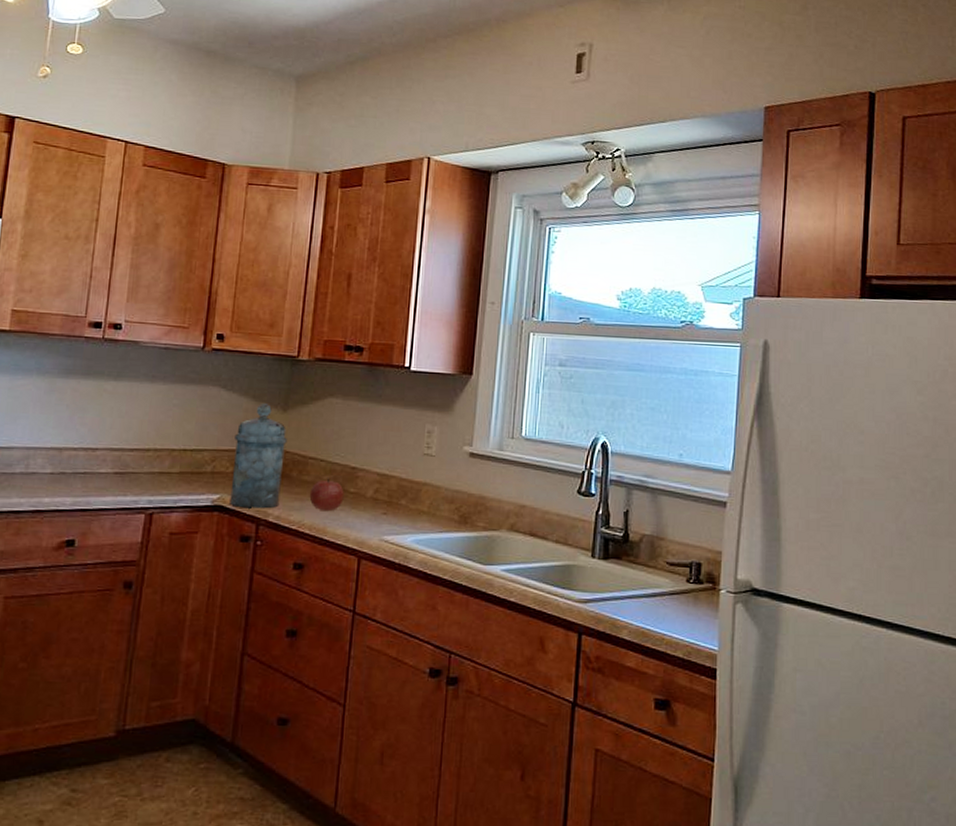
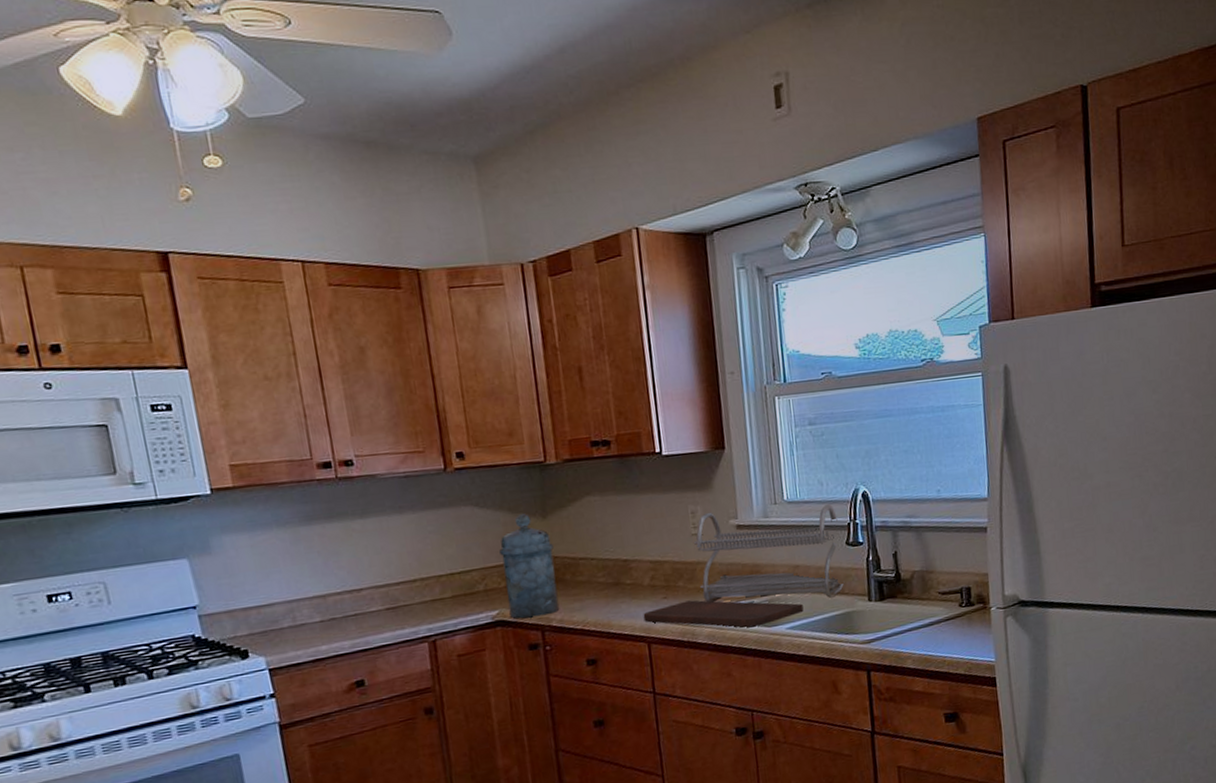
fruit: present [309,477,344,512] -> none [587,573,623,607]
cutting board: none [359,521,523,562] -> present [643,600,804,628]
dish rack: none [422,434,573,546] -> present [693,504,845,603]

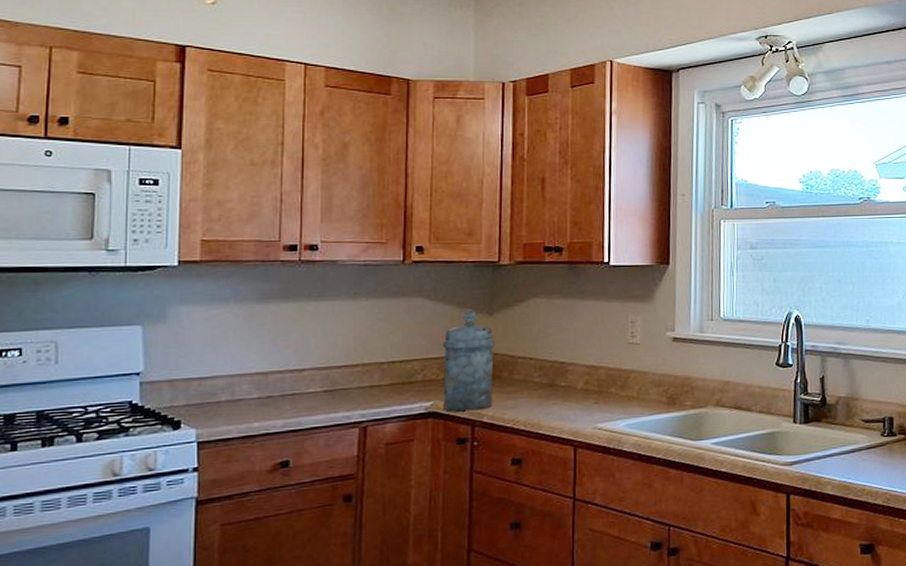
cutting board: present [643,600,804,628] -> none [573,407,730,440]
dish rack: present [693,504,845,603] -> none [629,322,772,417]

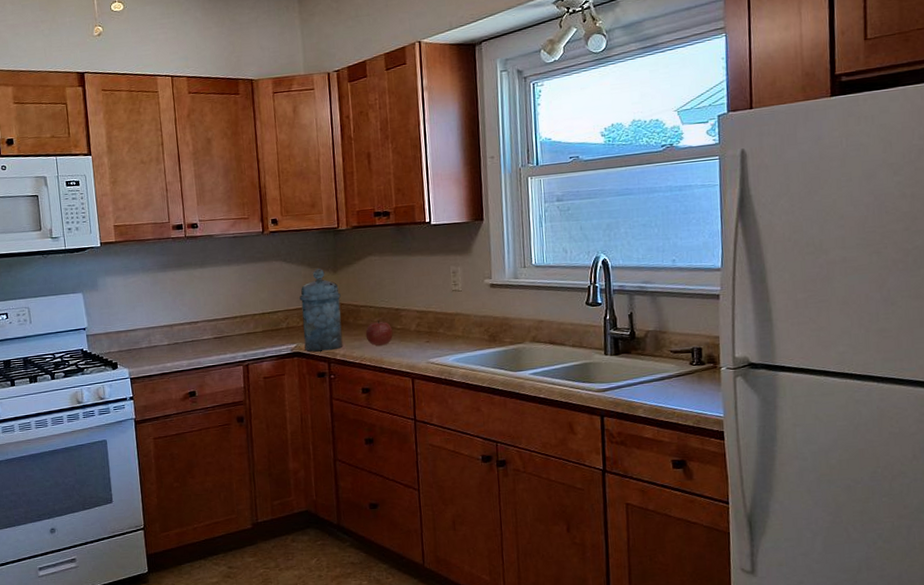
fruit: none [521,373,555,407] -> present [365,319,393,346]

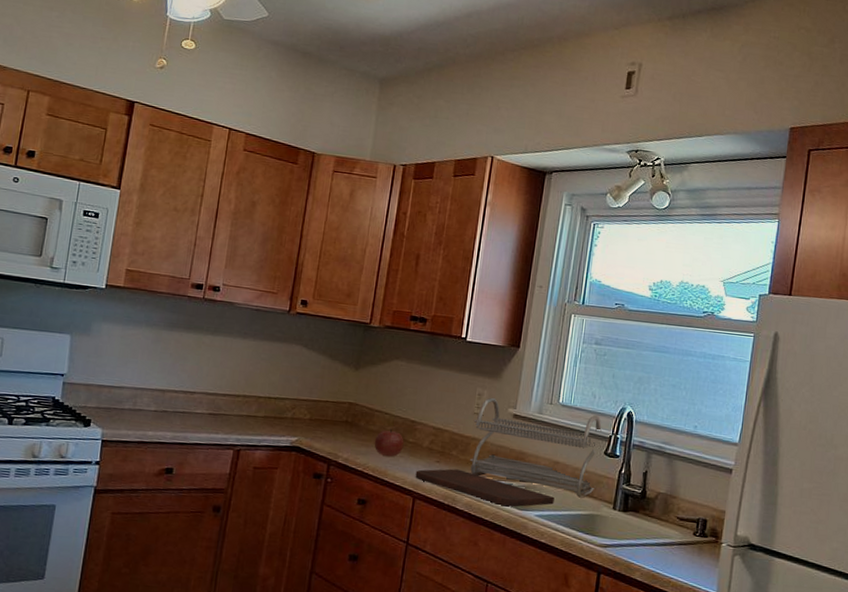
canister: present [299,268,344,352] -> none [306,361,357,452]
cutting board: none [409,345,546,371] -> present [415,469,555,508]
dish rack: none [453,269,584,350] -> present [470,397,602,498]

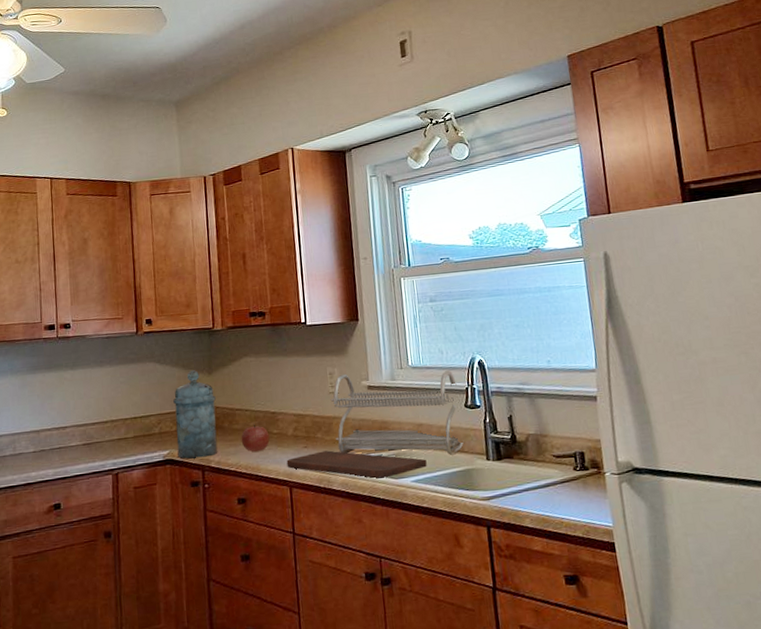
canister: none [306,361,357,452] -> present [173,369,218,459]

